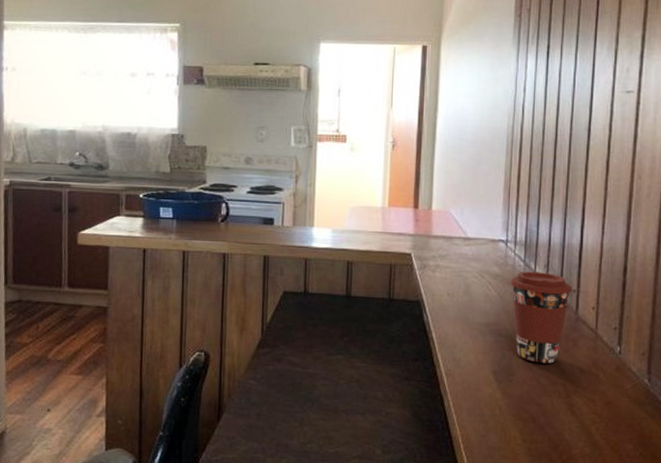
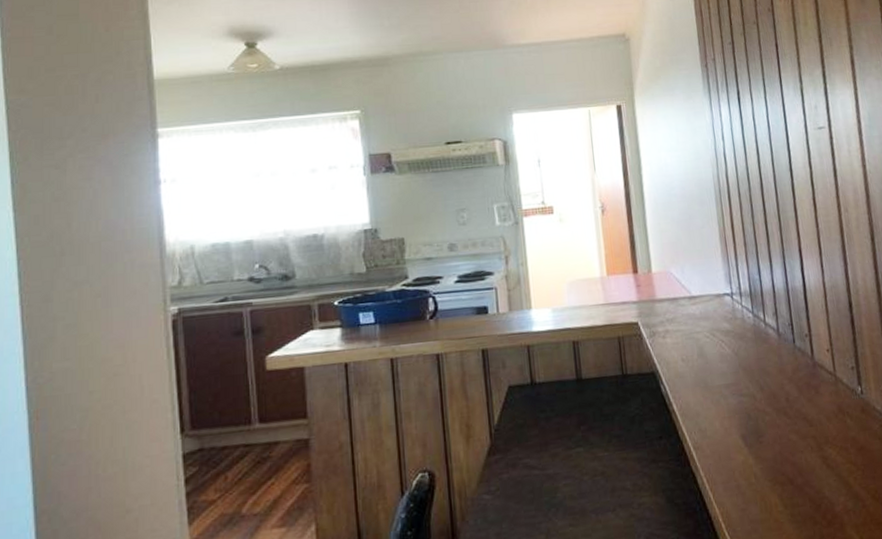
coffee cup: present [510,271,573,364] -> none [742,320,805,419]

